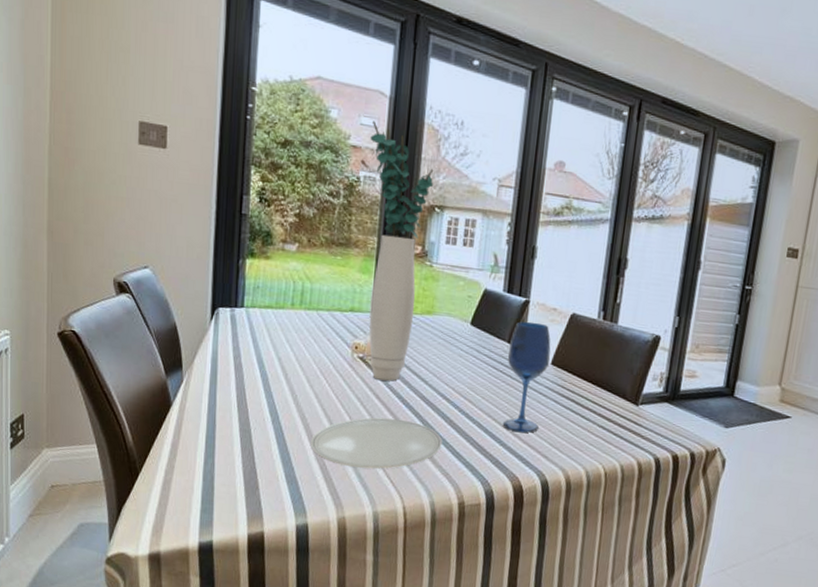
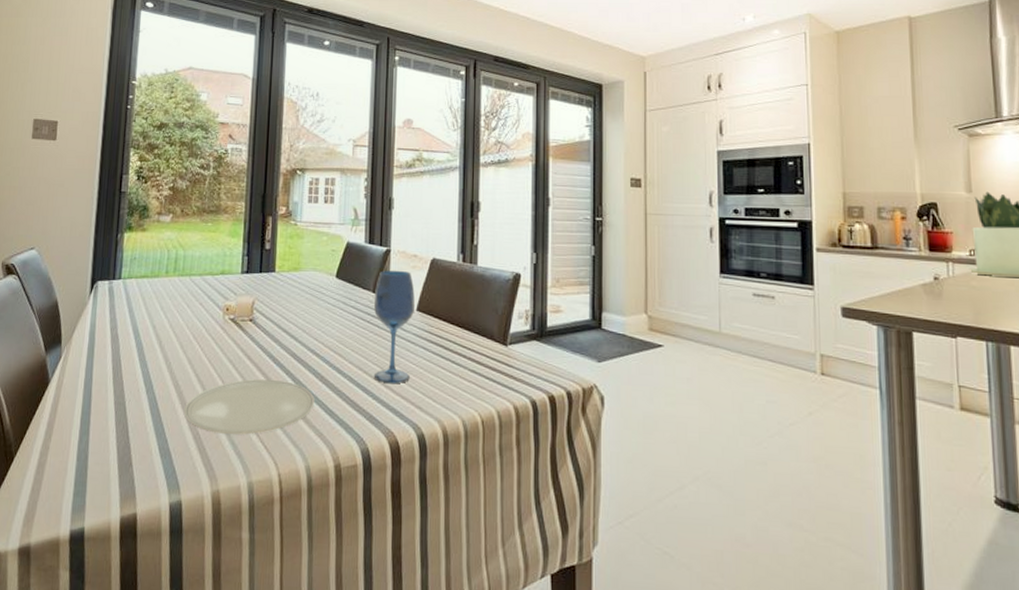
vase: present [369,121,434,381] -> none [236,100,295,341]

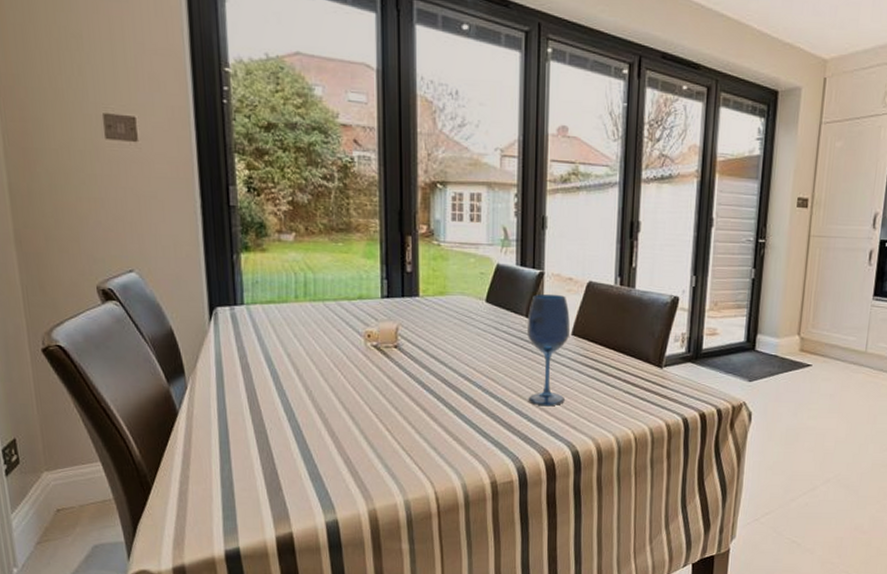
plate: present [184,379,315,435] -> none [332,404,468,458]

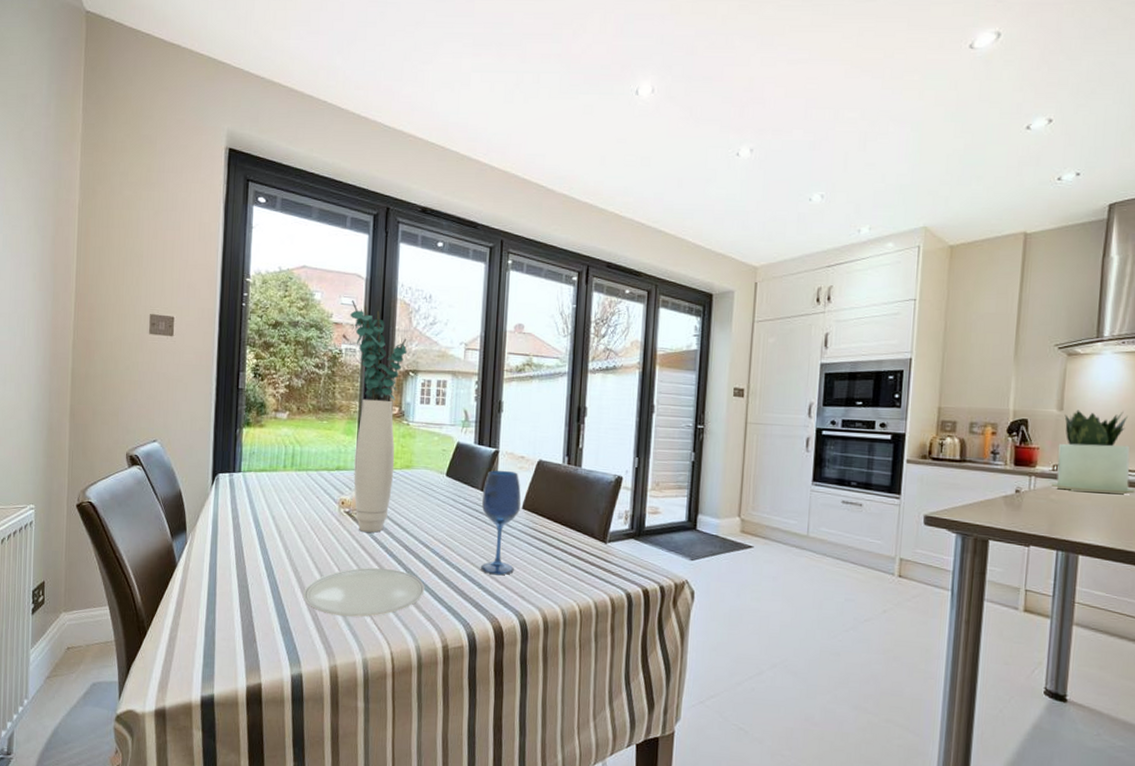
plate: none [332,404,468,458] -> present [303,567,425,617]
vase: none [360,96,433,367] -> present [350,300,408,533]

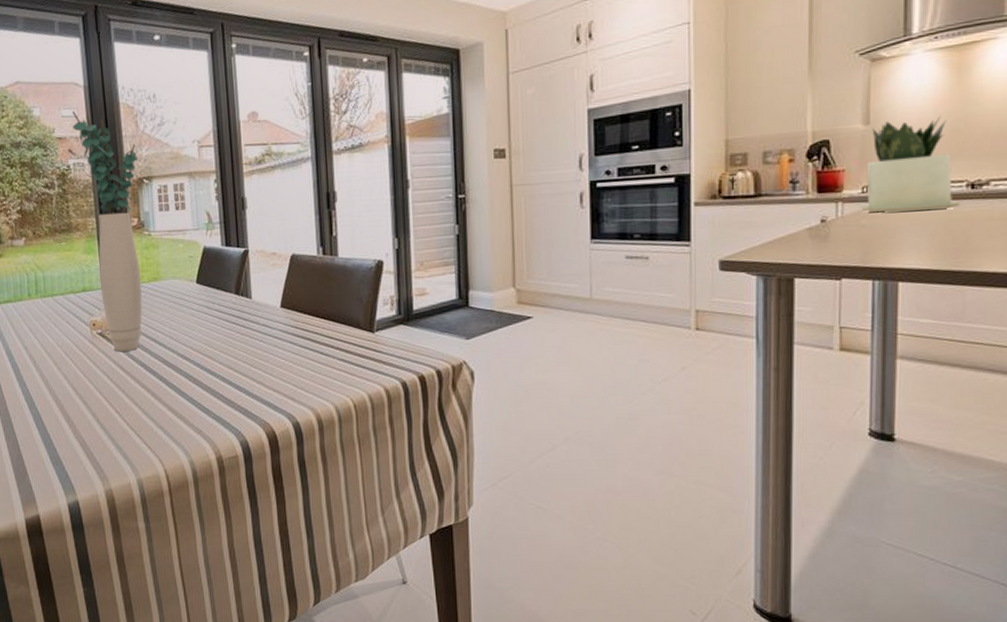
plate: present [303,567,425,617] -> none [67,385,191,439]
wineglass: present [480,470,521,575] -> none [237,269,280,379]

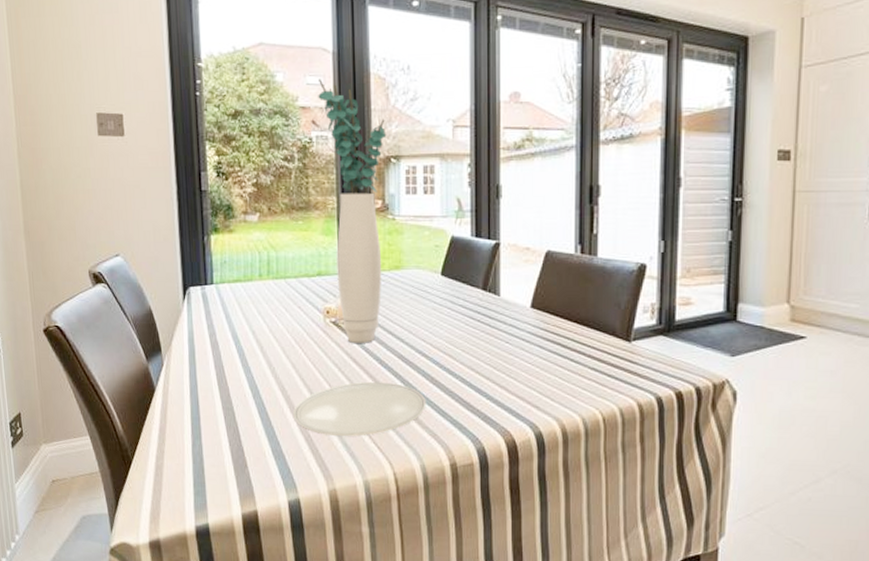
plate: none [67,385,191,439] -> present [293,381,426,436]

